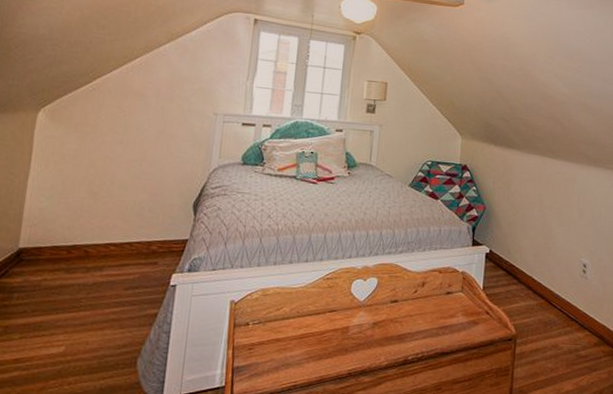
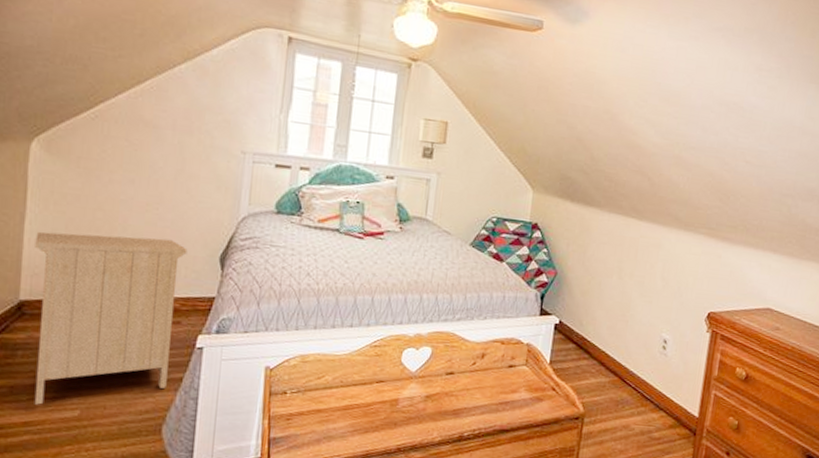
nightstand: none [25,187,166,343] -> present [34,231,188,405]

